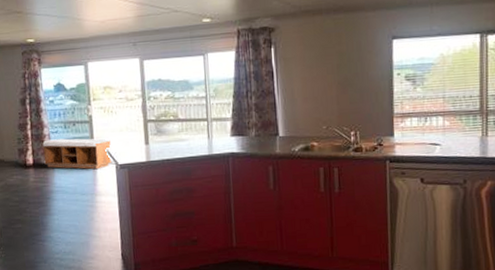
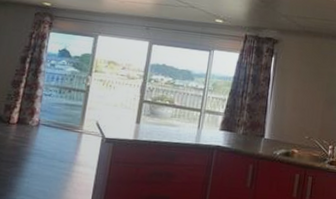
bench: present [42,138,111,170] -> none [29,101,102,139]

